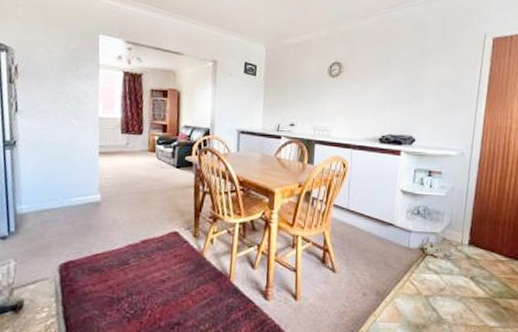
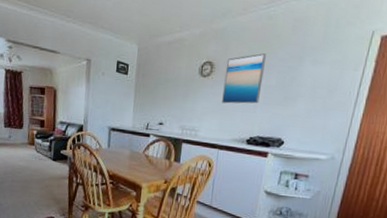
wall art: none [352,54,392,103] -> present [222,53,267,104]

